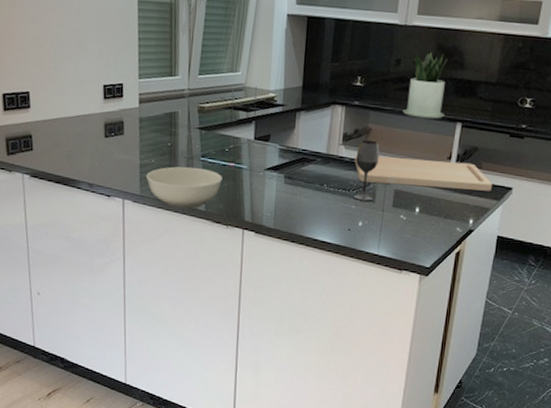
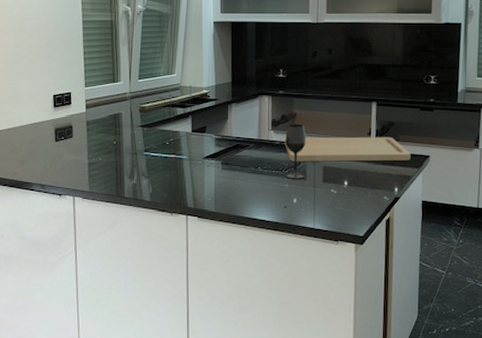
bowl: present [146,166,223,209] -> none [94,161,165,201]
planter: present [402,51,448,120] -> none [323,44,360,101]

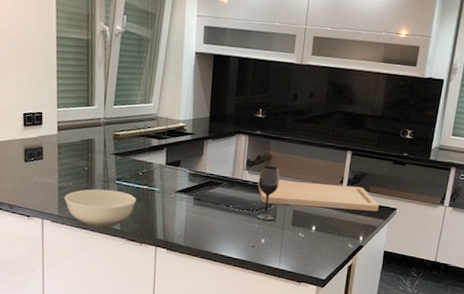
bowl: none [94,161,165,201] -> present [64,189,136,228]

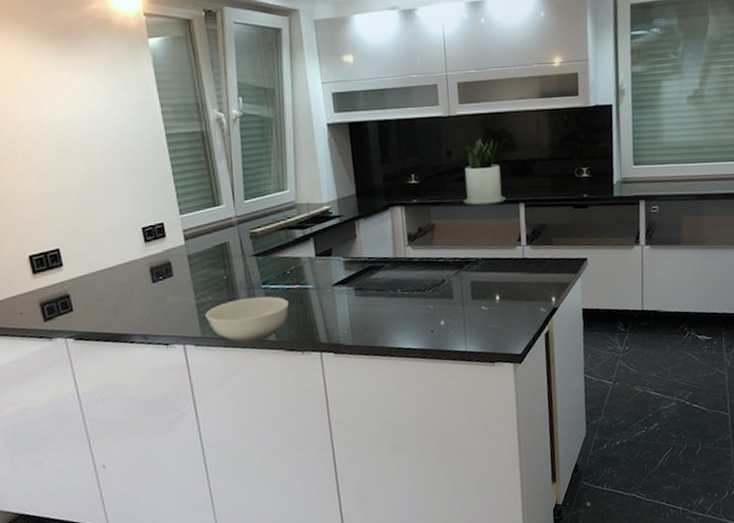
wine glass: present [256,165,280,221] -> none [424,235,451,299]
cutting board: present [257,179,379,212] -> none [424,241,567,280]
planter: none [300,87,339,148] -> present [463,138,506,206]

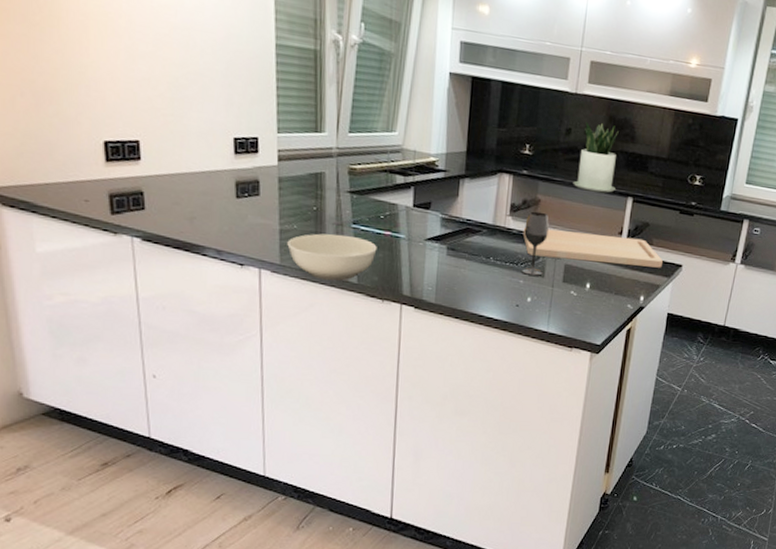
wine glass: none [424,235,451,299] -> present [521,211,549,276]
cutting board: none [424,241,567,280] -> present [523,227,663,268]

